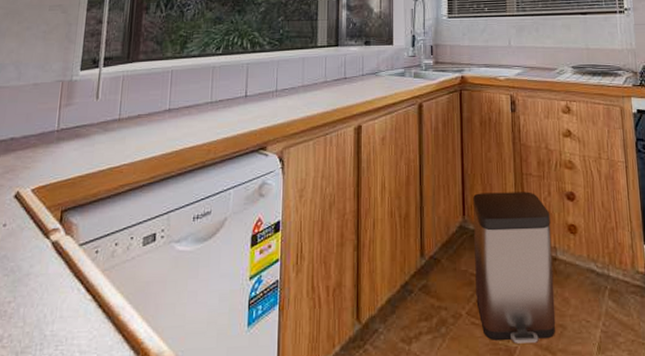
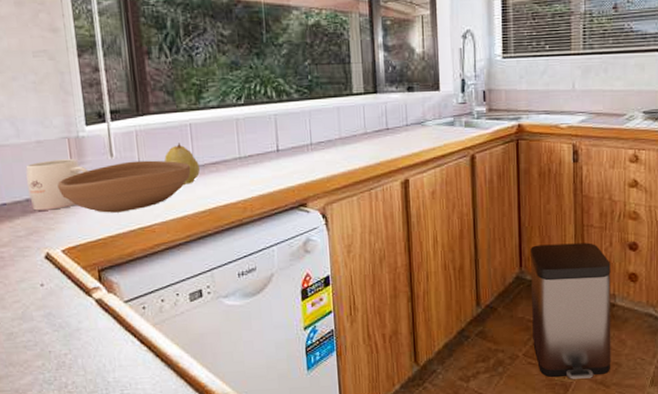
mug: none [14,101,74,149] -> present [25,159,89,211]
bowl: none [42,103,166,153] -> present [57,160,191,213]
fruit: none [144,87,174,127] -> present [164,143,200,185]

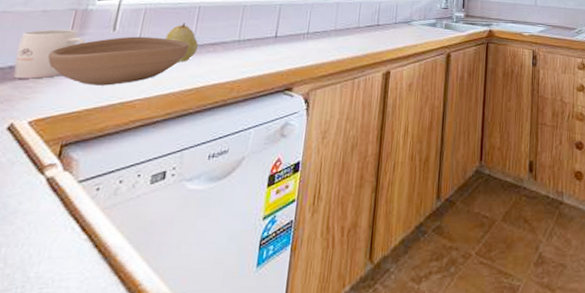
pedal bin: present [531,243,611,380] -> none [486,140,560,283]

